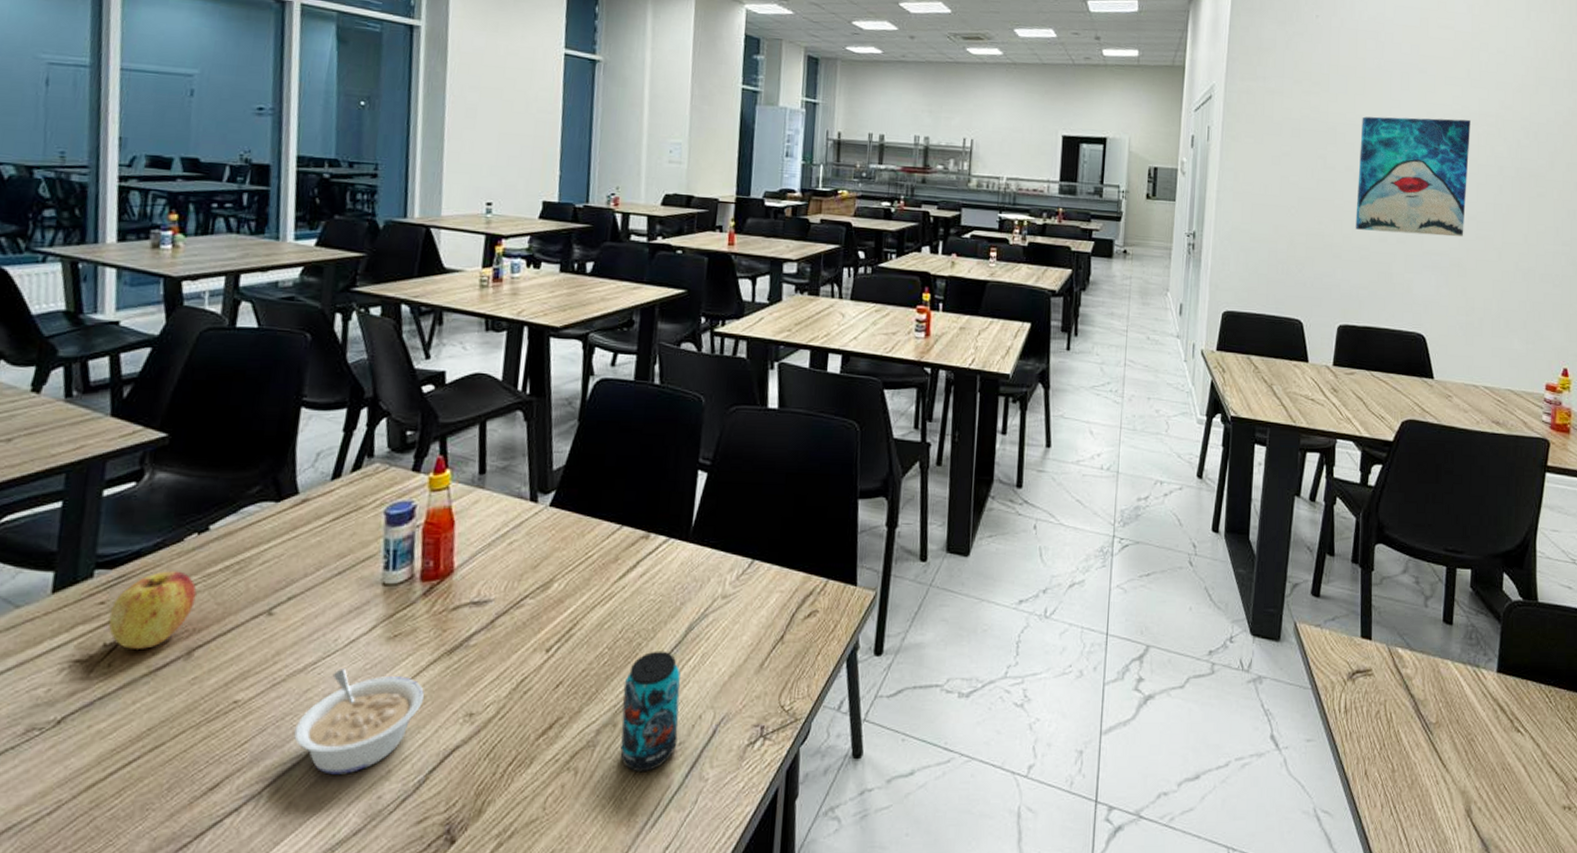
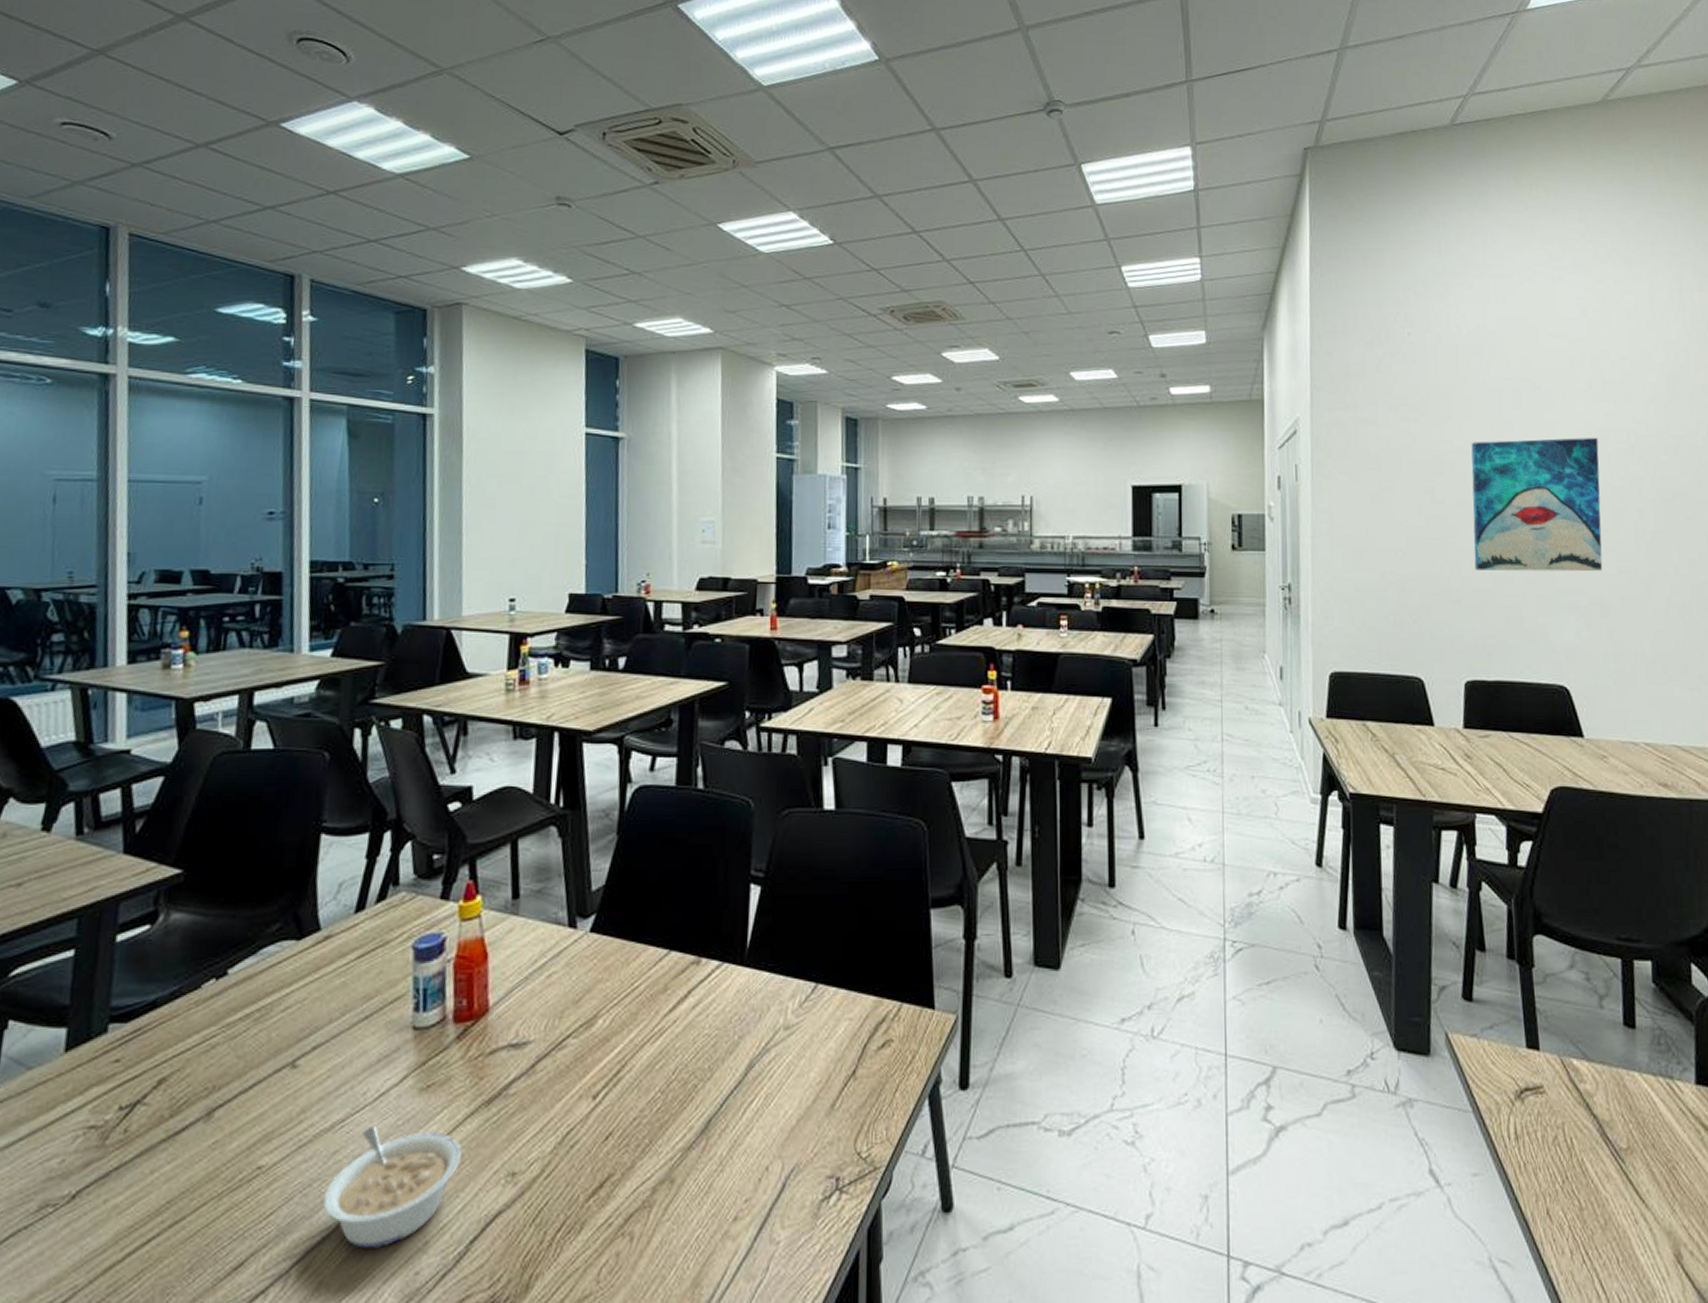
apple: present [108,571,197,651] -> none [123,1022,216,1113]
beverage can: present [620,651,681,773] -> none [679,1093,743,1236]

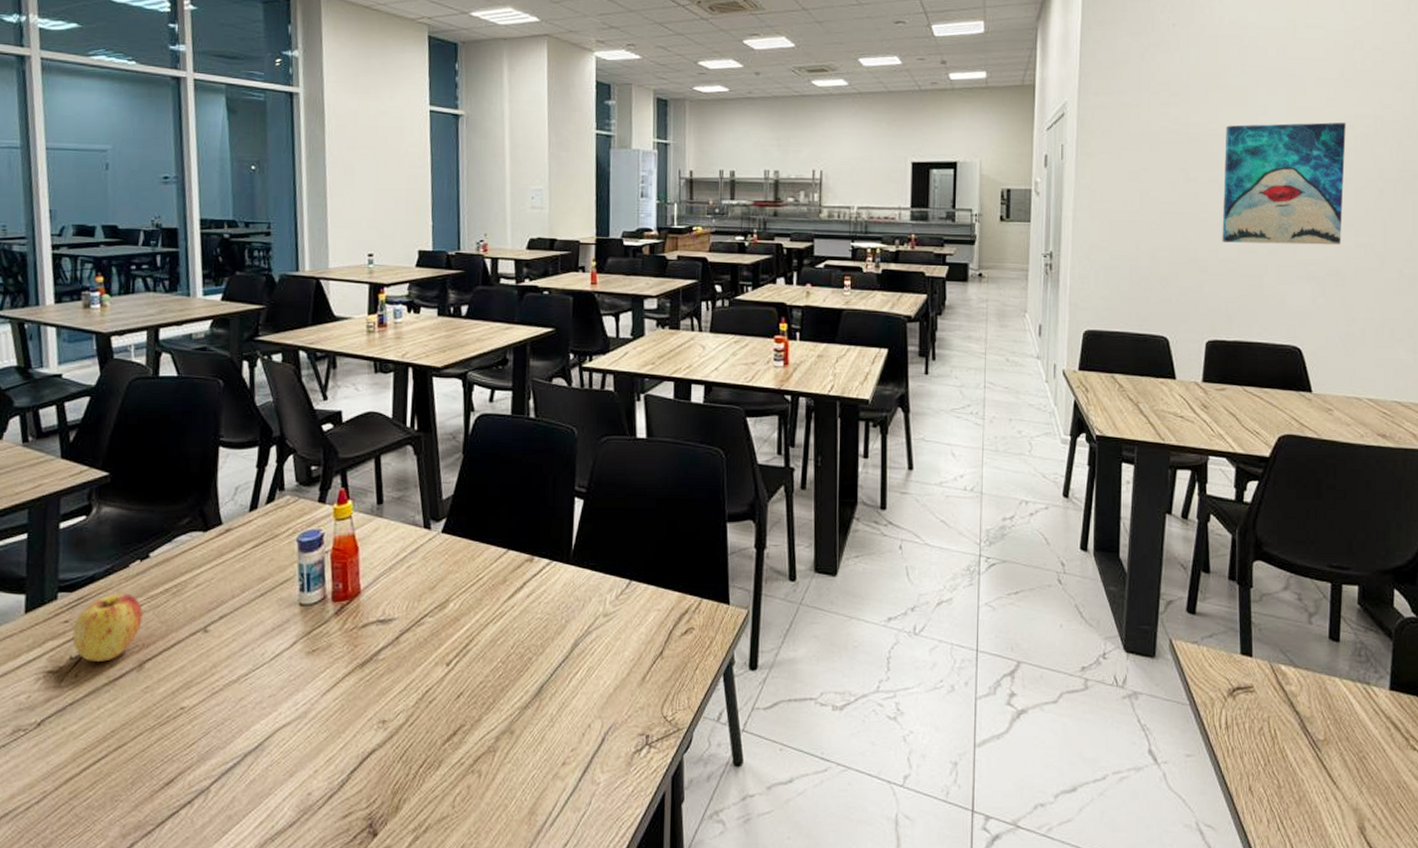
apple: none [123,1022,216,1113] -> present [72,593,143,663]
legume: present [323,1126,463,1248] -> none [233,680,343,773]

